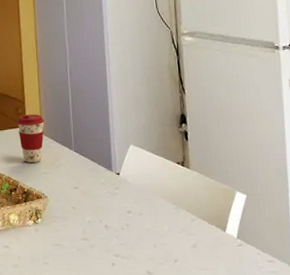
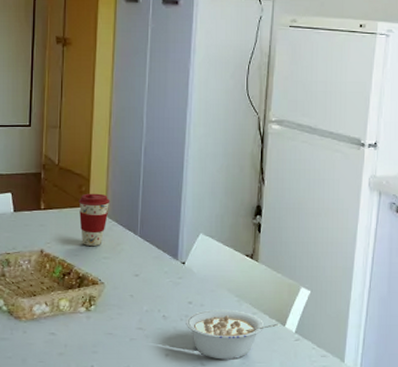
legume: none [127,217,220,268] -> present [186,309,279,360]

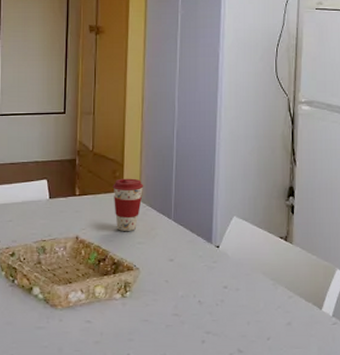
legume: present [186,309,279,360] -> none [221,293,316,346]

